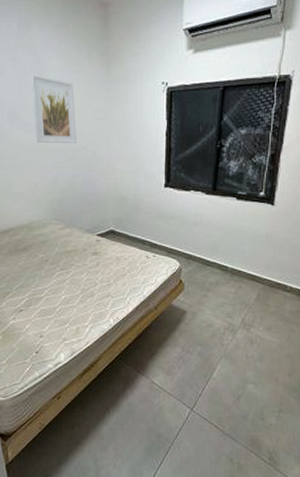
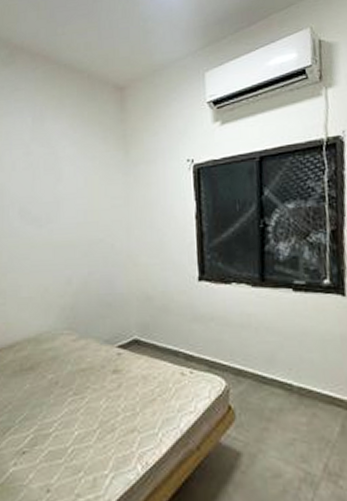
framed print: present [30,74,76,143] -> none [43,165,92,239]

